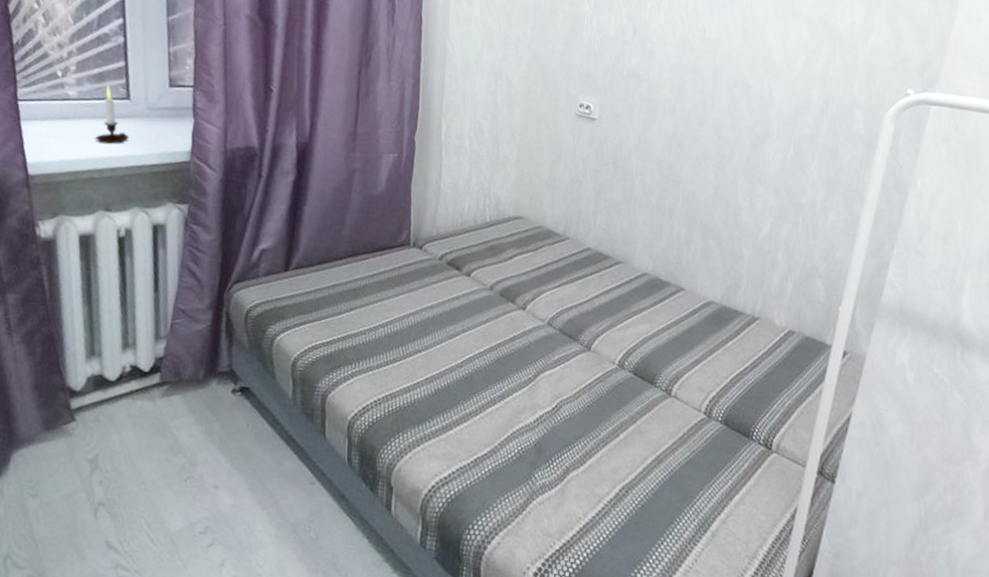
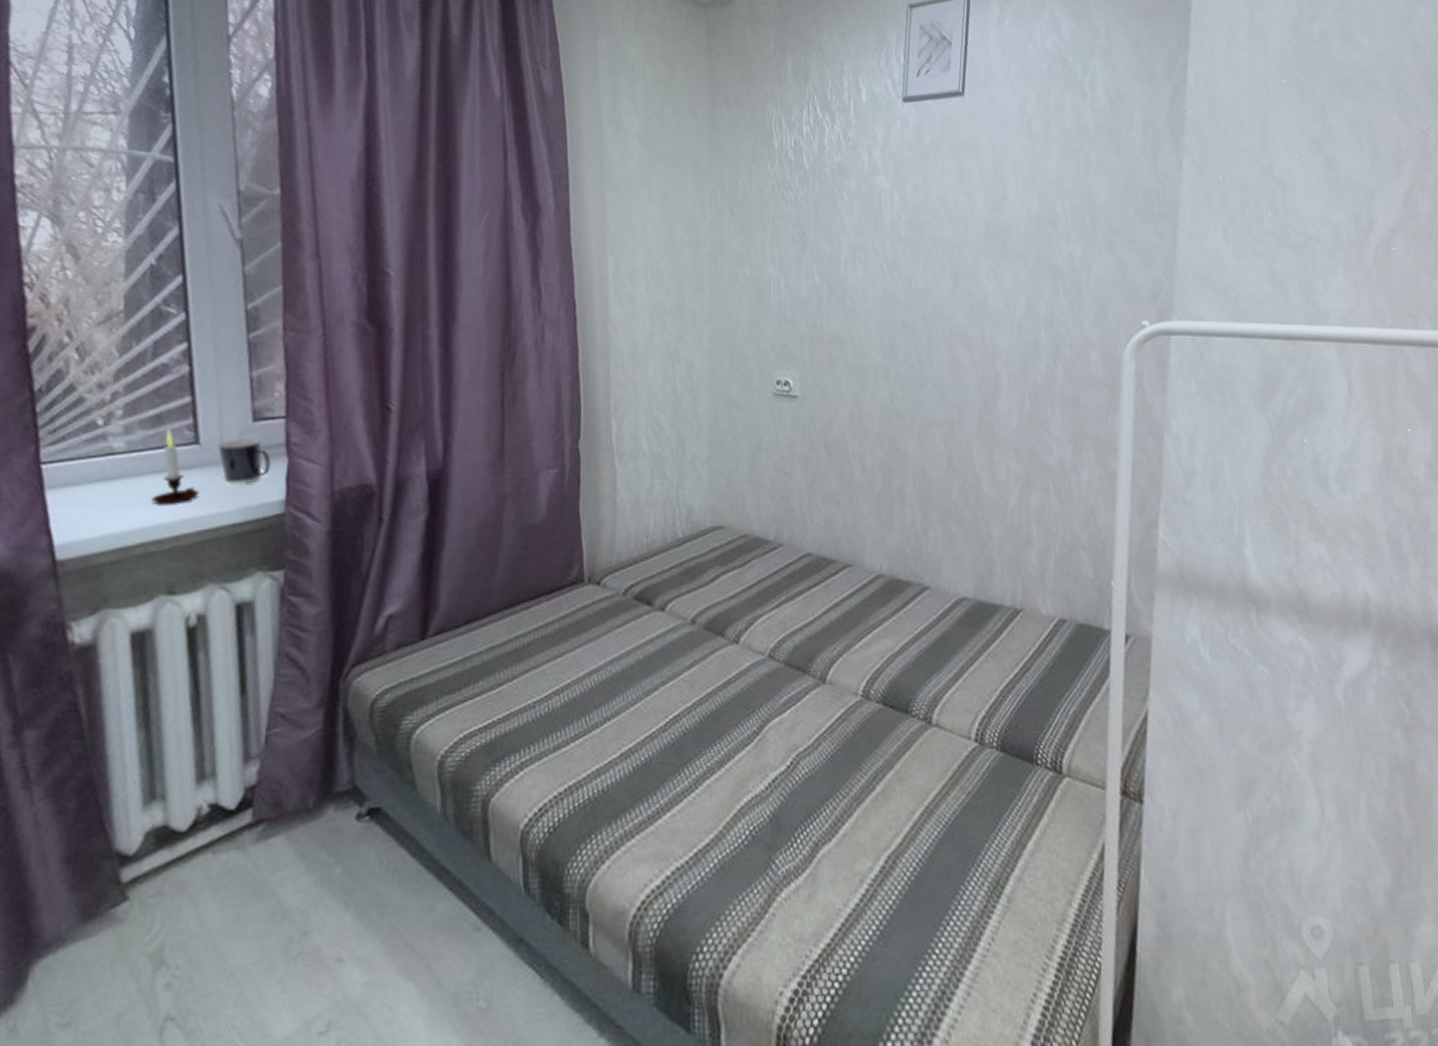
mug: none [143,99,182,135] -> present [217,439,271,484]

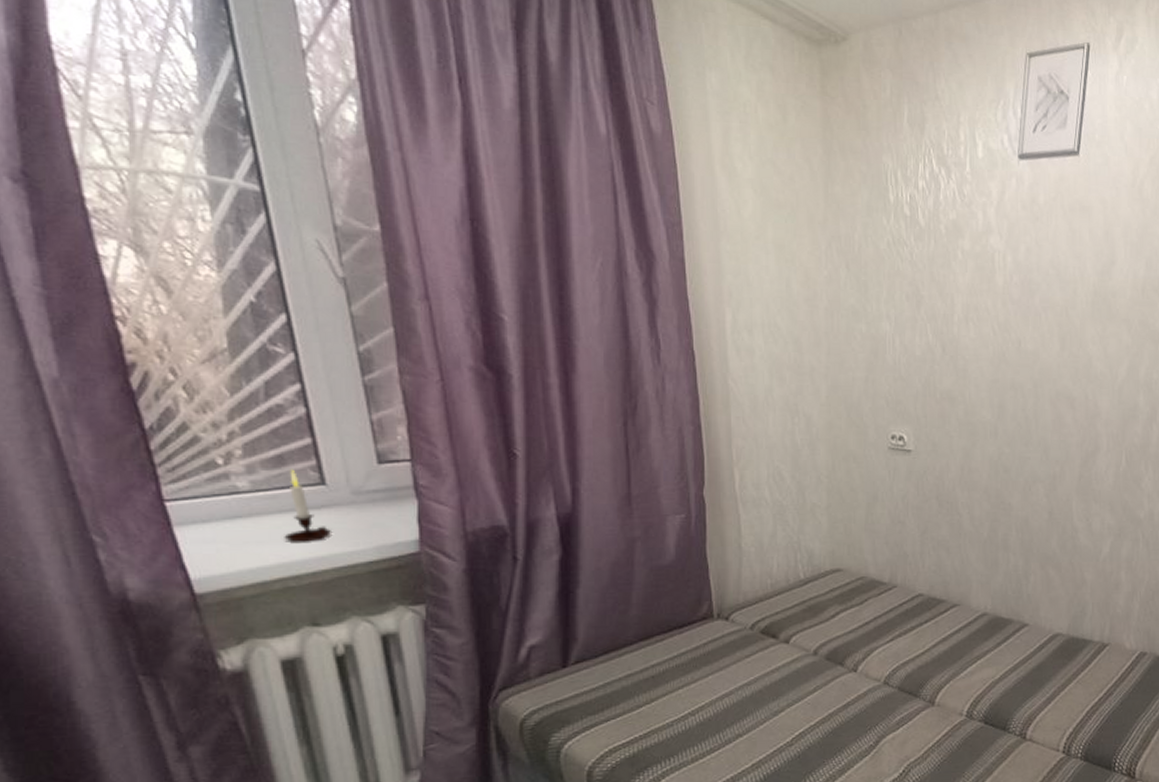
mug: present [217,439,271,484] -> none [345,481,401,524]

